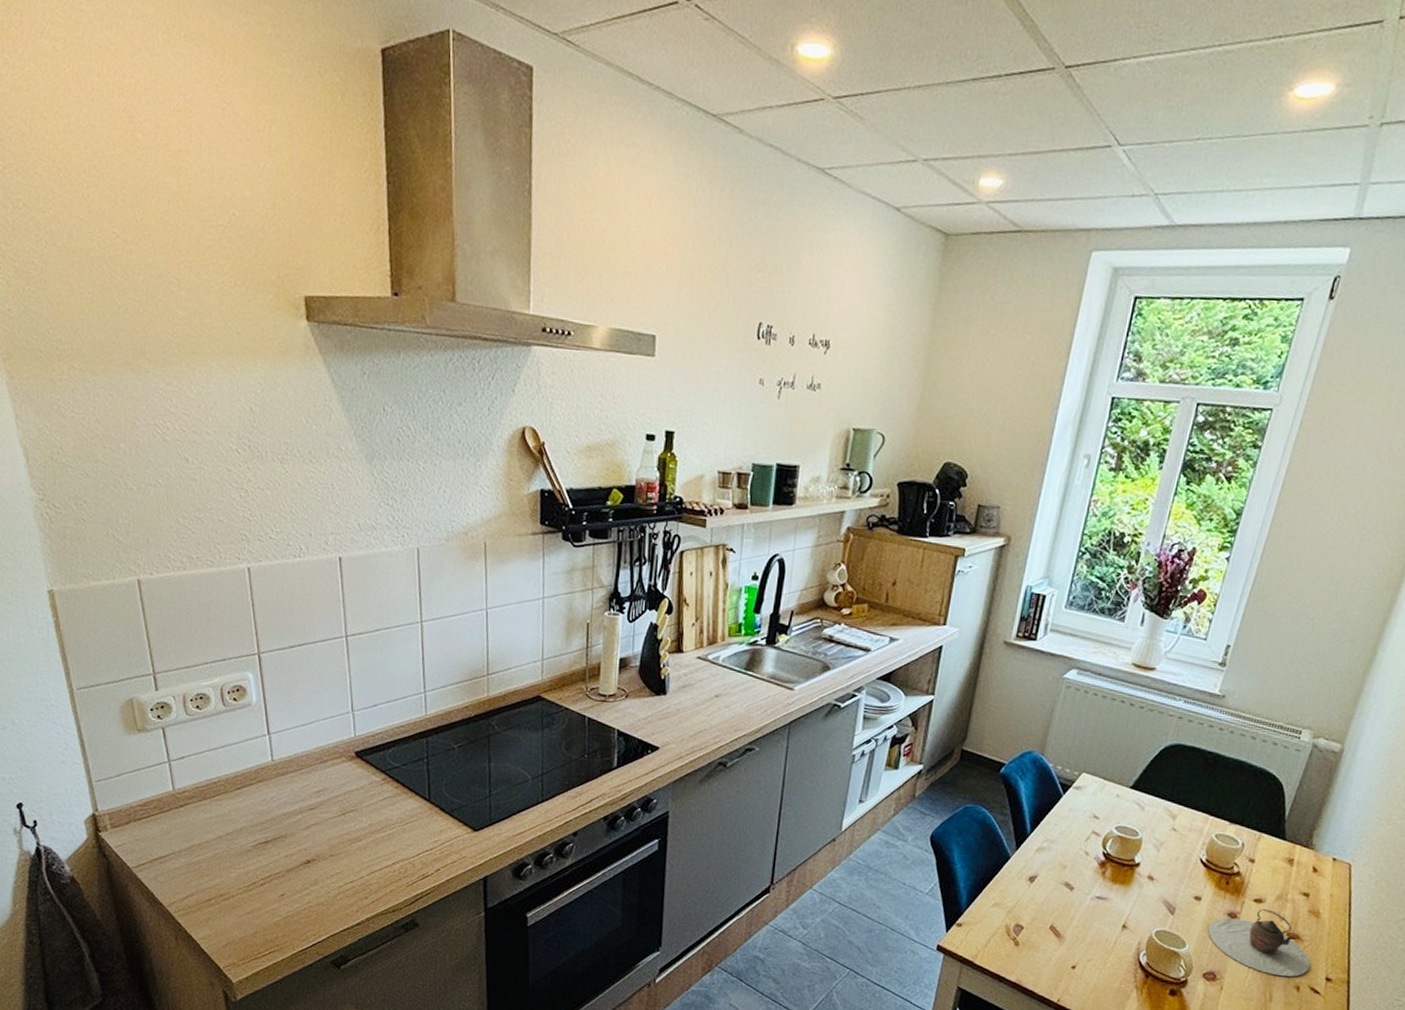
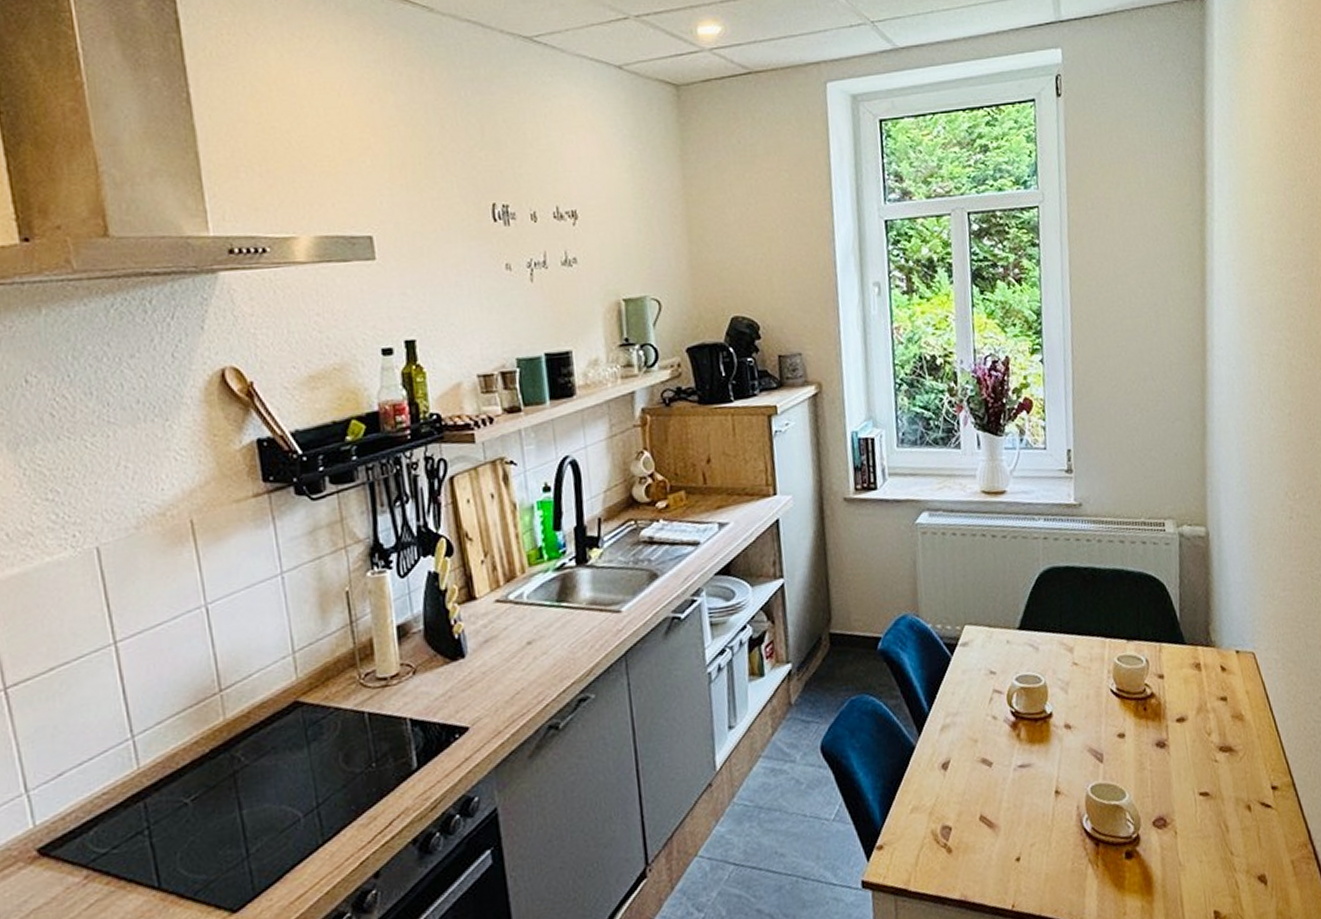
teapot: present [1208,909,1311,977] -> none [1142,726,1253,801]

